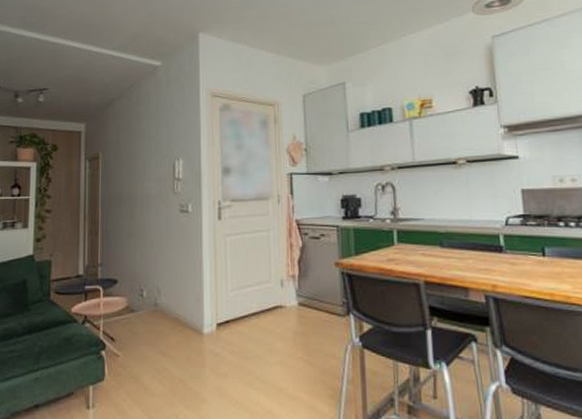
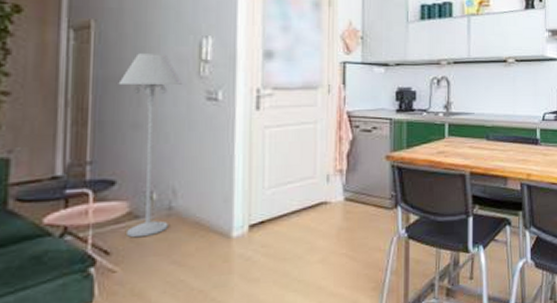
floor lamp: none [117,175,161,328] -> present [118,53,182,238]

